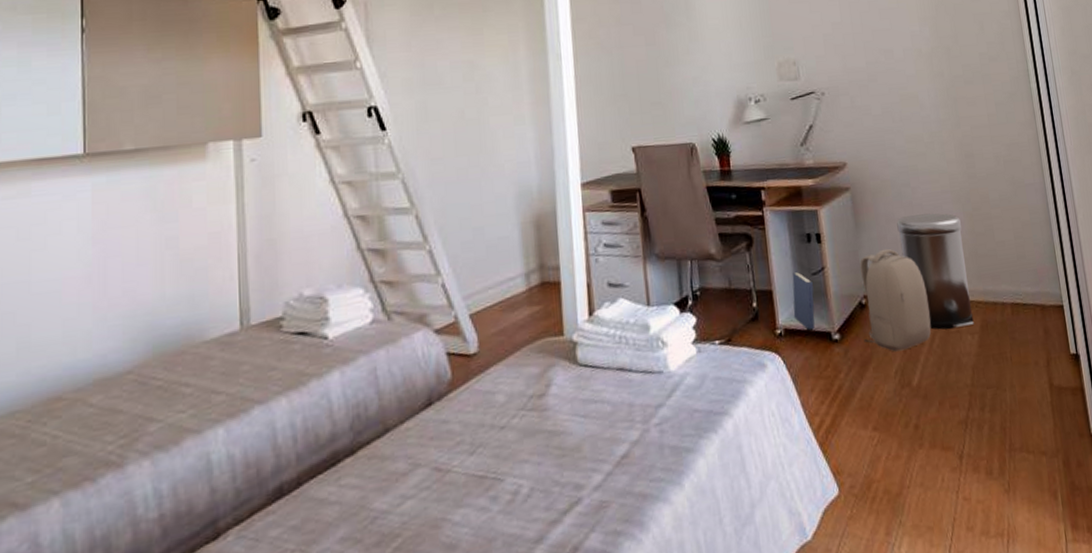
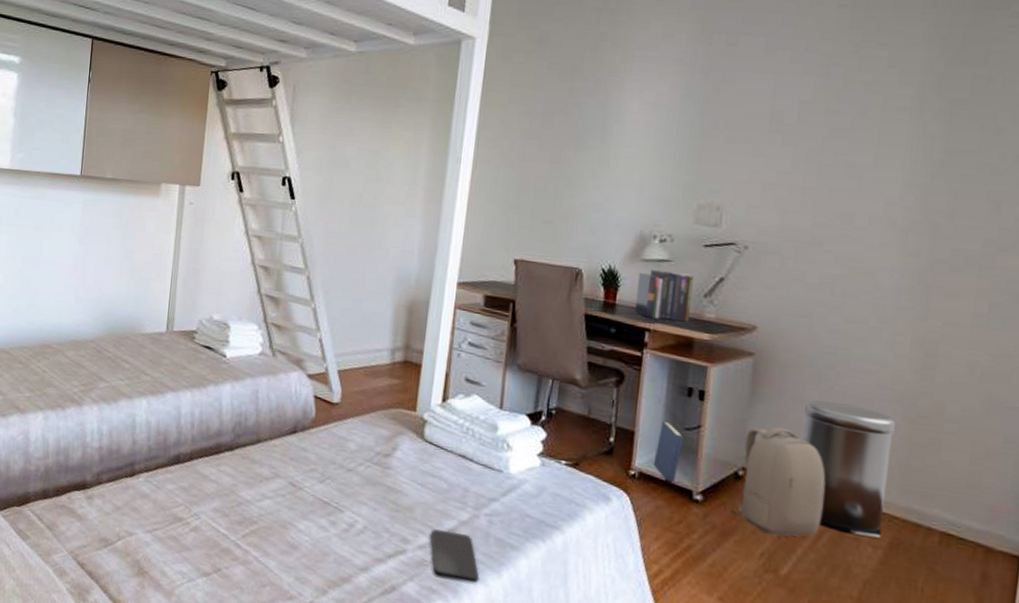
smartphone: none [603,455,663,515] -> present [430,529,480,584]
books: none [743,128,794,177] -> present [634,270,694,322]

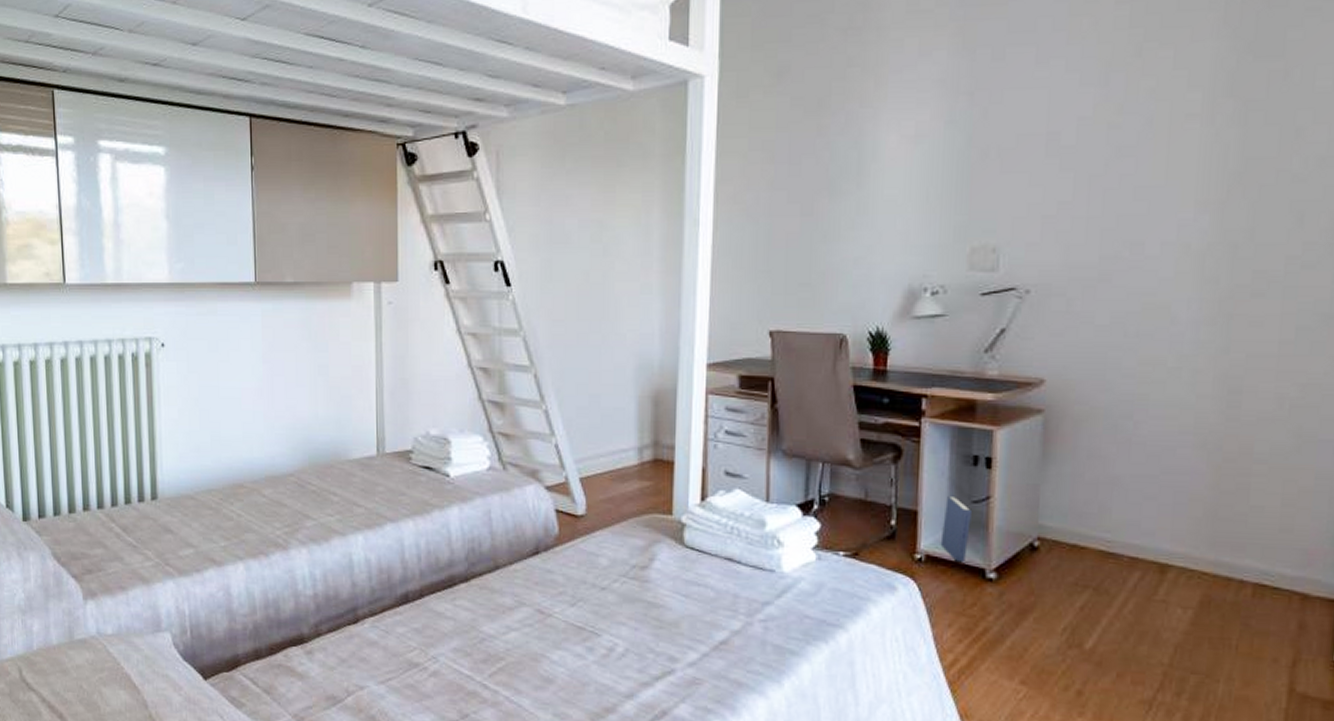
smartphone: present [430,529,480,584] -> none [700,643,759,697]
books: present [634,270,694,322] -> none [908,328,972,383]
backpack: present [730,427,826,537] -> none [1027,488,1129,608]
pedal bin: present [803,400,895,540] -> none [1102,455,1200,599]

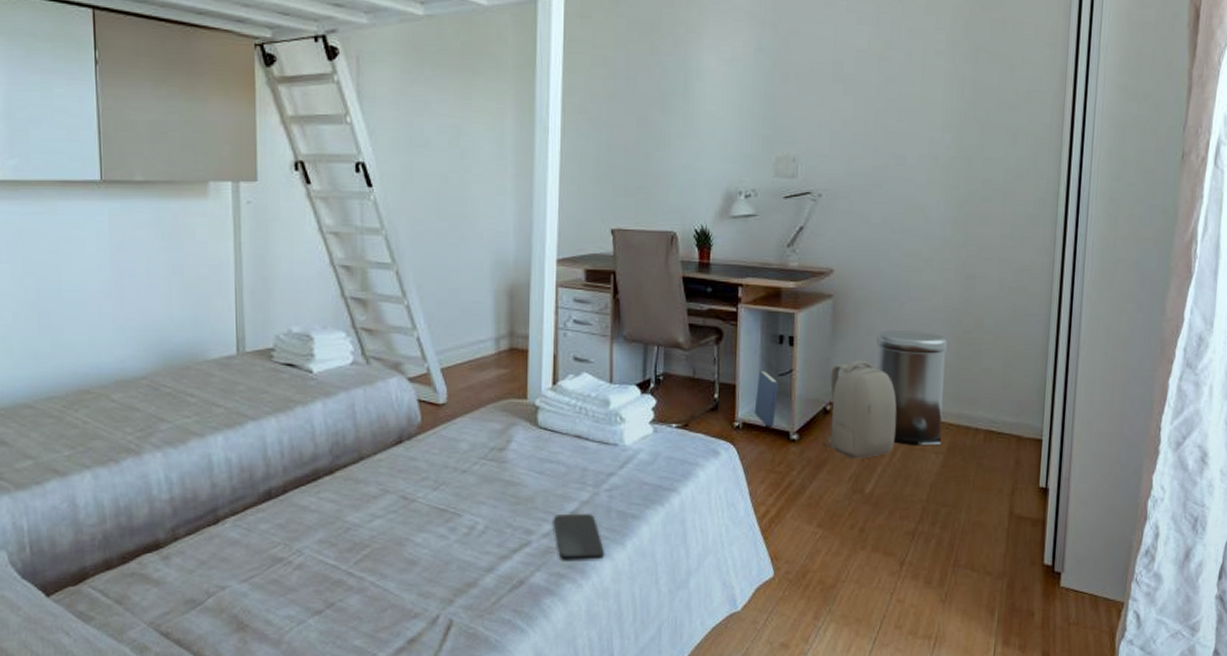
smartphone: none [700,643,759,697] -> present [553,514,605,561]
backpack: none [1027,488,1129,608] -> present [822,360,897,459]
pedal bin: none [1102,455,1200,599] -> present [877,331,947,446]

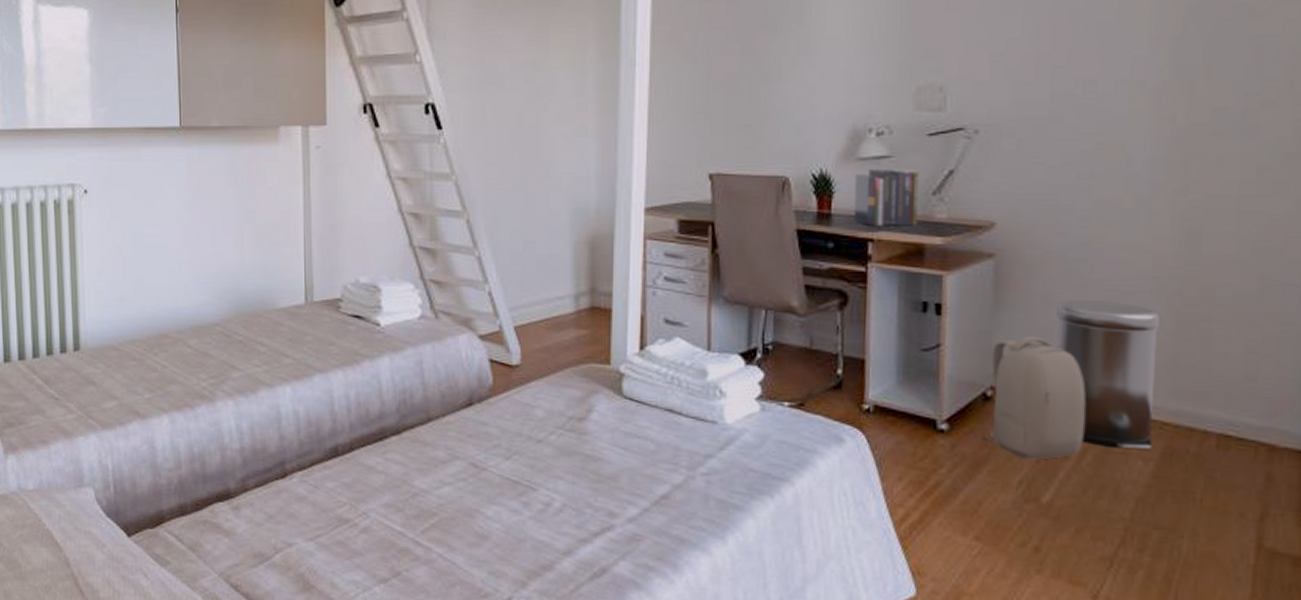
smartphone: present [553,514,605,561] -> none [640,497,702,554]
books: none [727,226,777,273] -> present [853,170,919,226]
book: present [754,371,780,427] -> none [889,344,923,413]

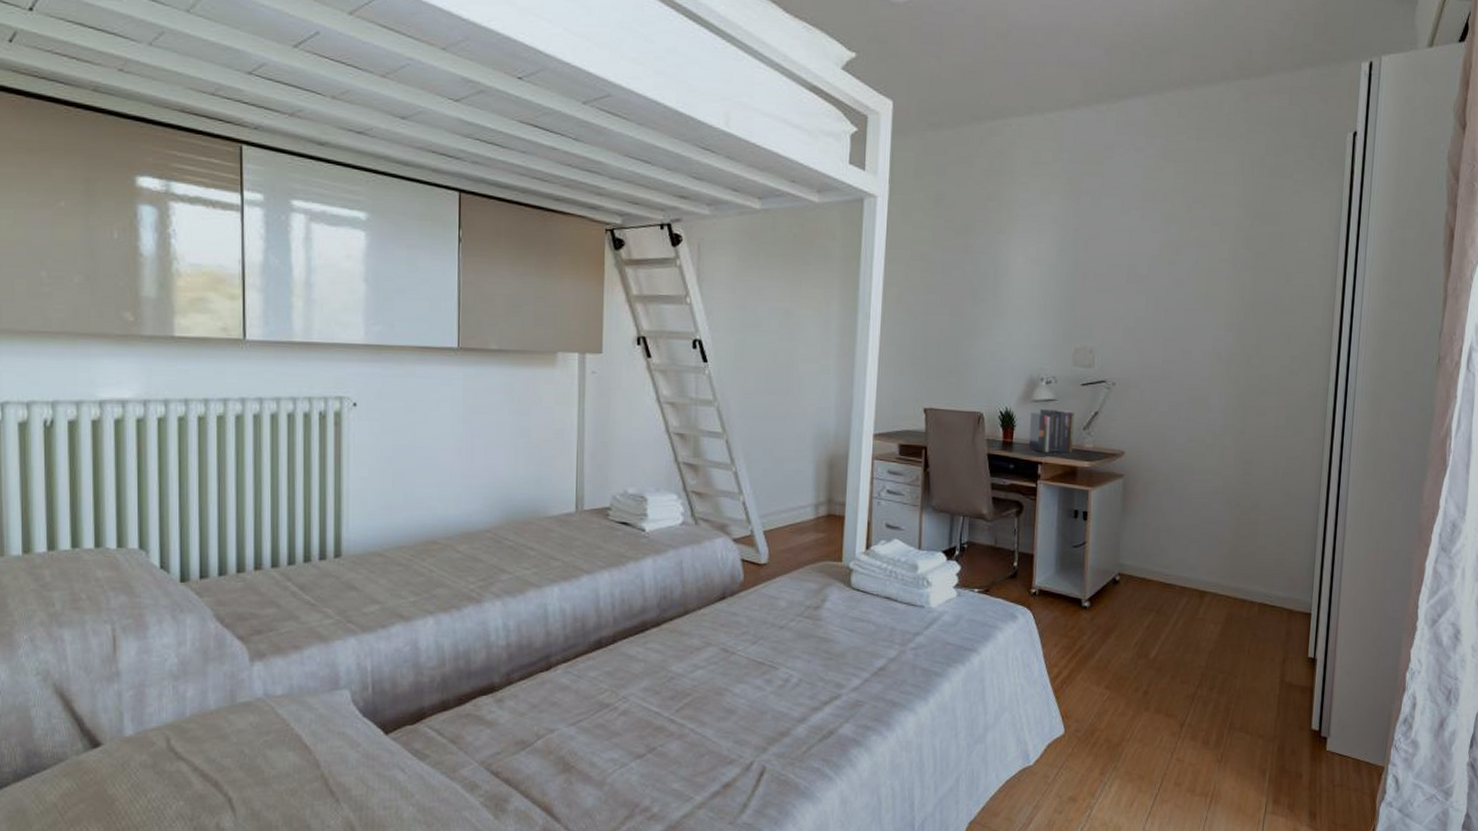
backpack: present [981,335,1086,460] -> none [1111,535,1180,627]
pedal bin: present [1057,300,1159,451] -> none [1162,509,1226,617]

